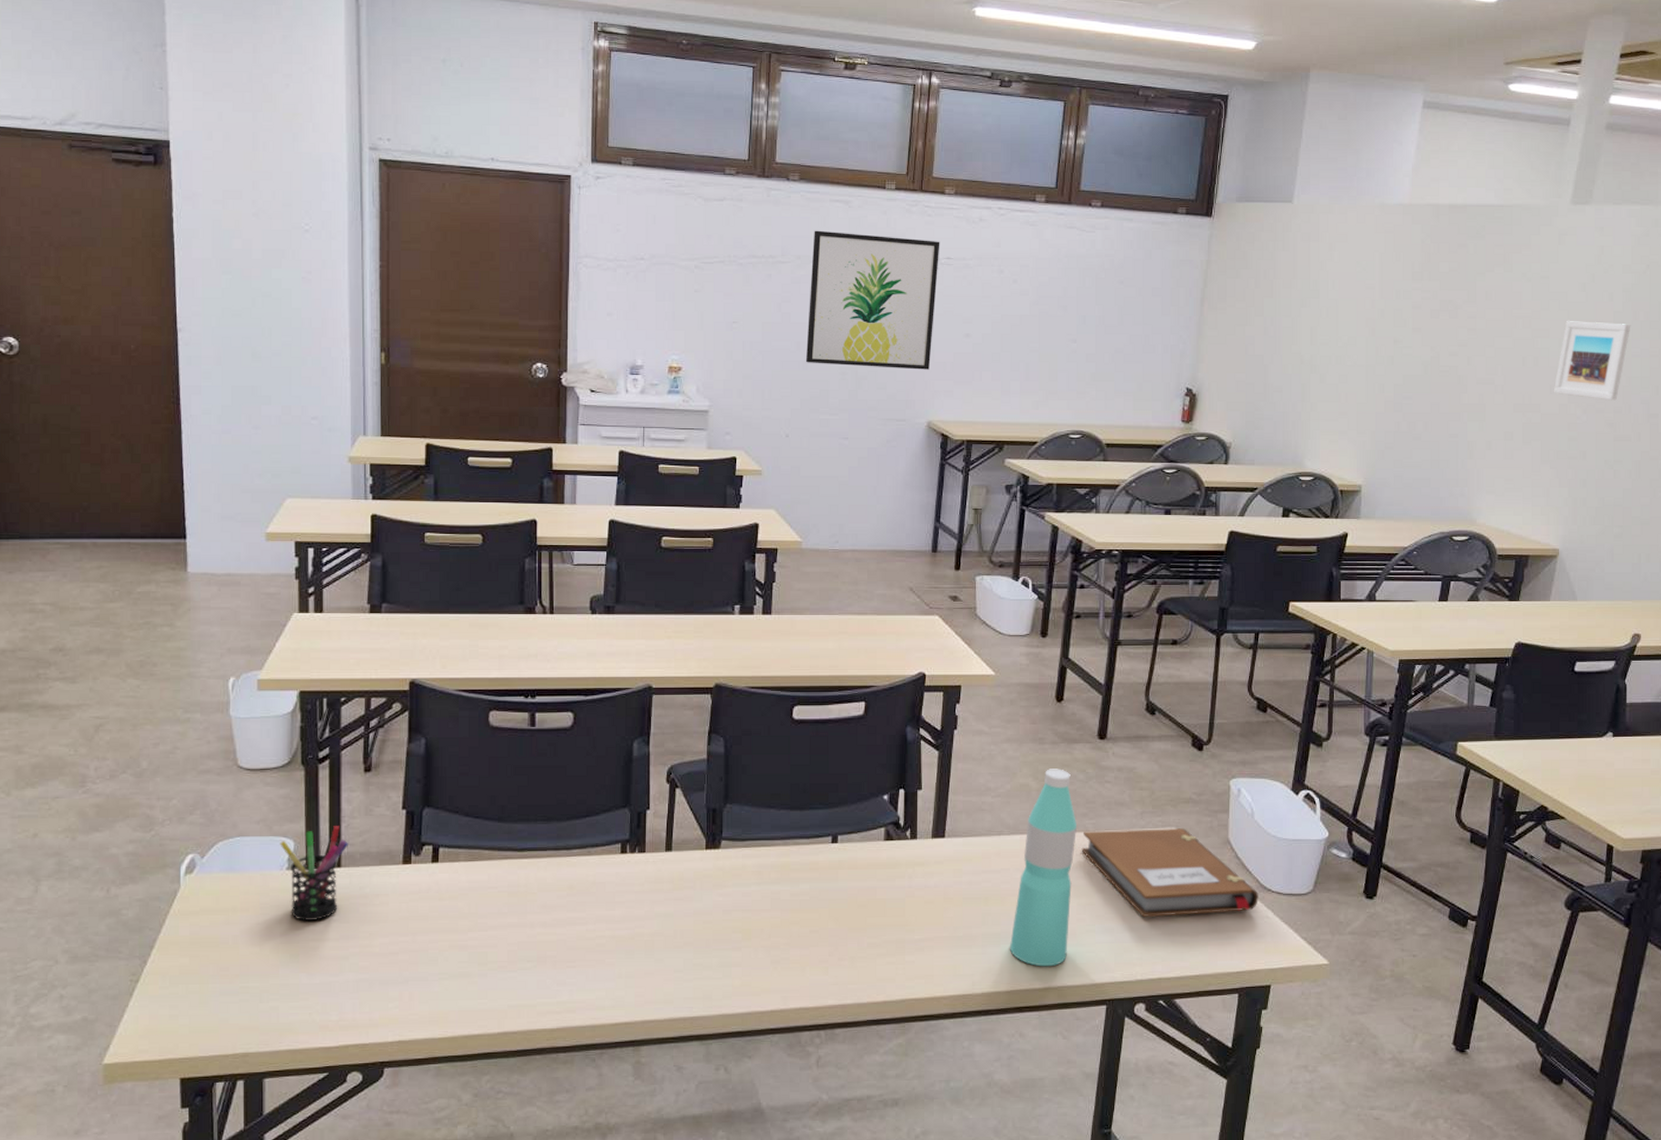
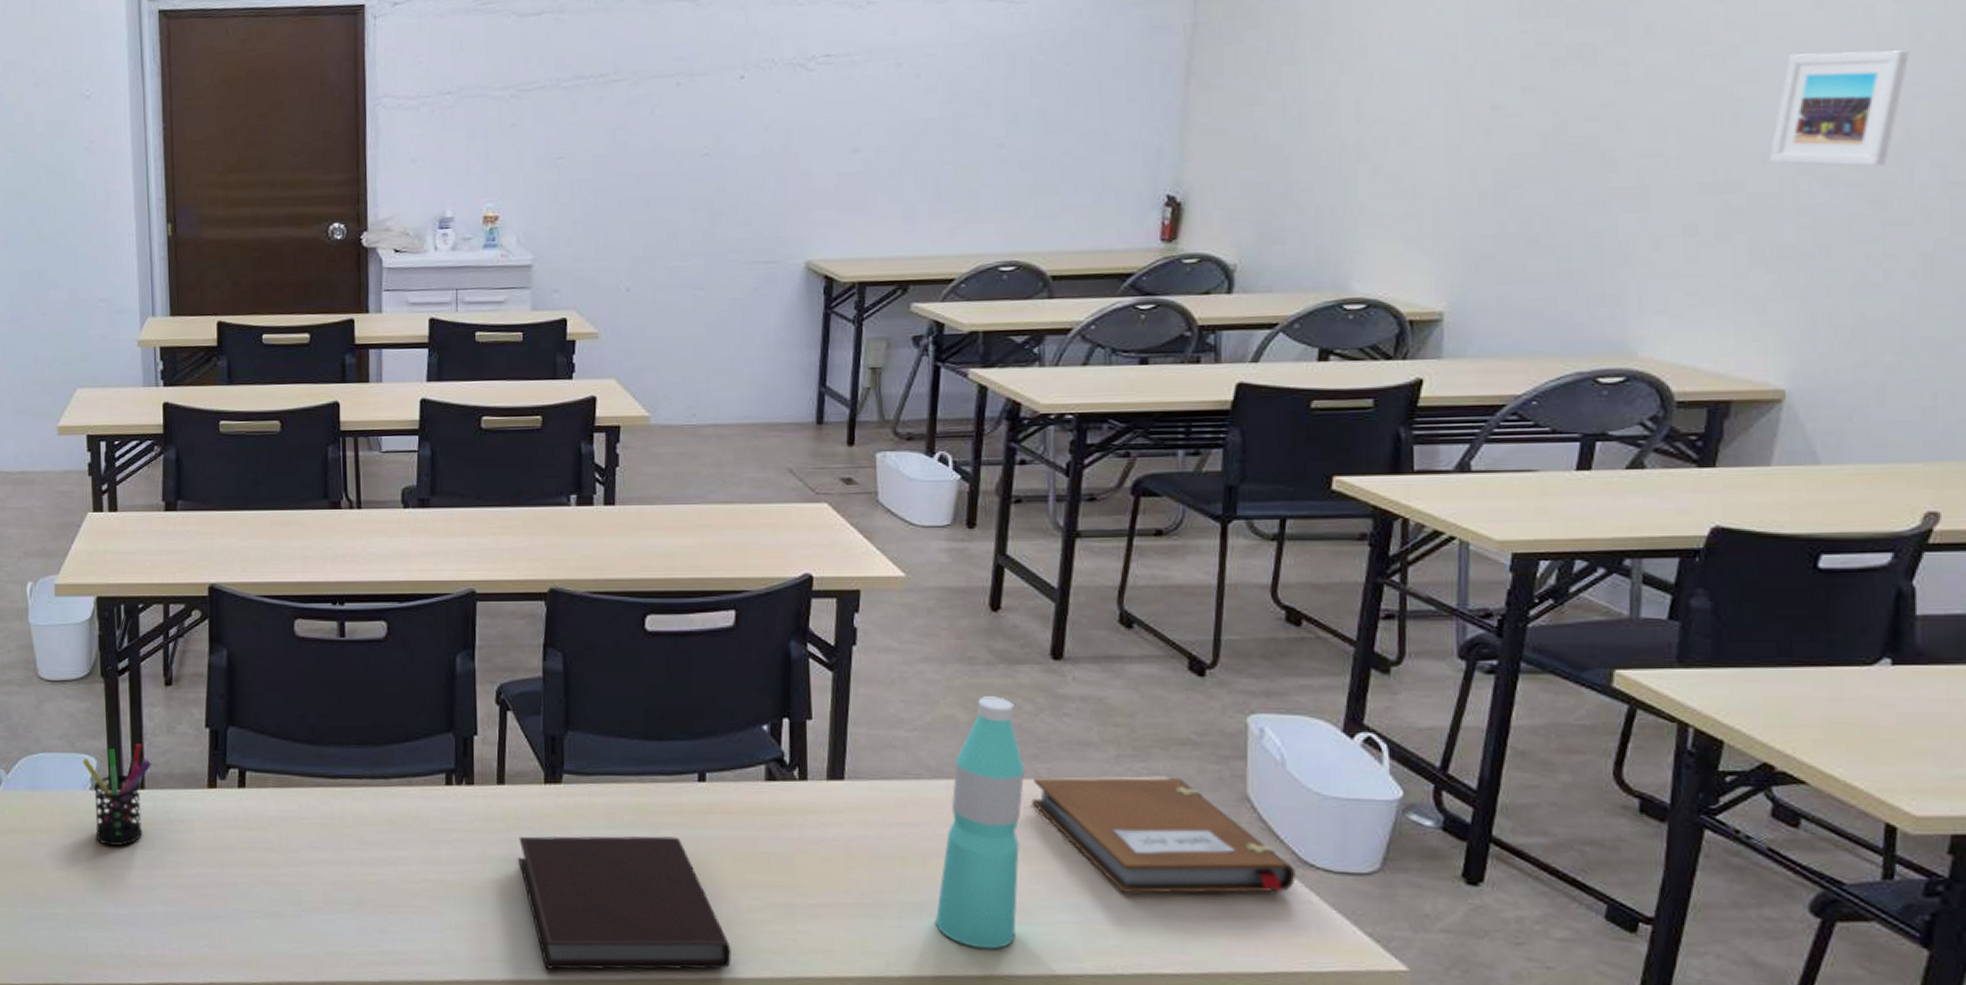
notebook: none [682,889,854,1007] -> present [518,835,731,970]
wall art: present [805,230,940,370] -> none [647,35,816,200]

